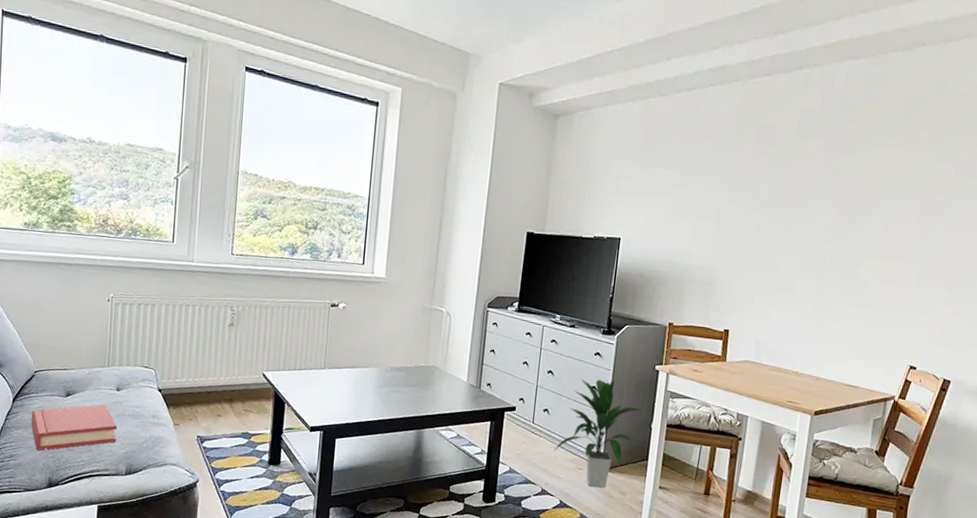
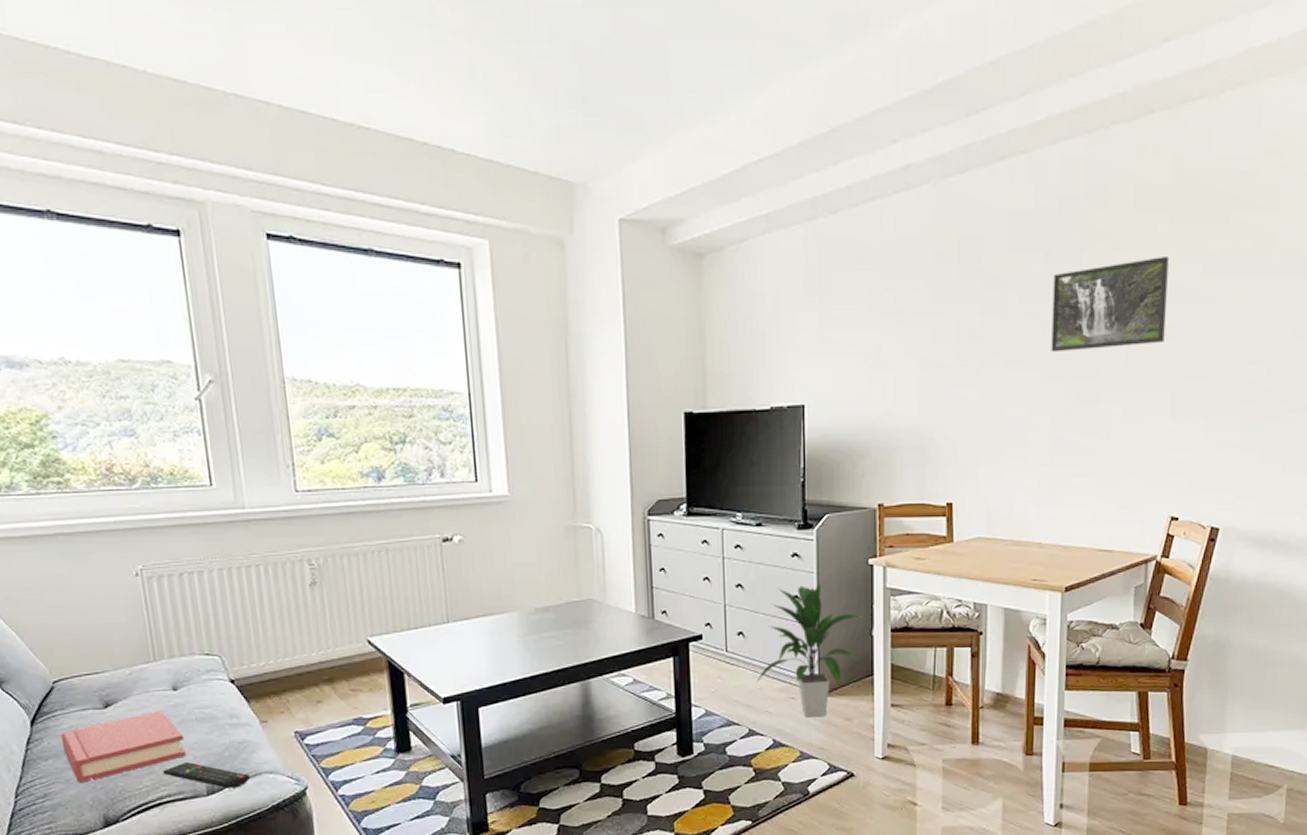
remote control: none [97,447,159,473] -> present [162,762,251,788]
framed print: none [823,156,927,225] -> present [1051,257,1169,353]

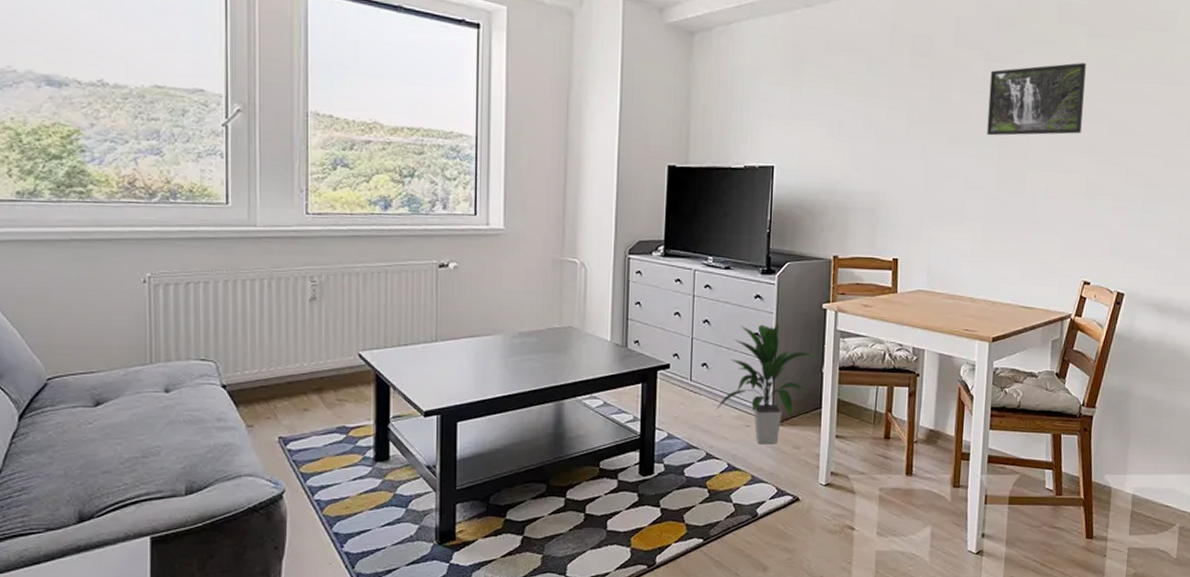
hardback book: present [60,710,186,783] -> none [47,411,169,478]
remote control: present [162,762,251,788] -> none [144,462,231,489]

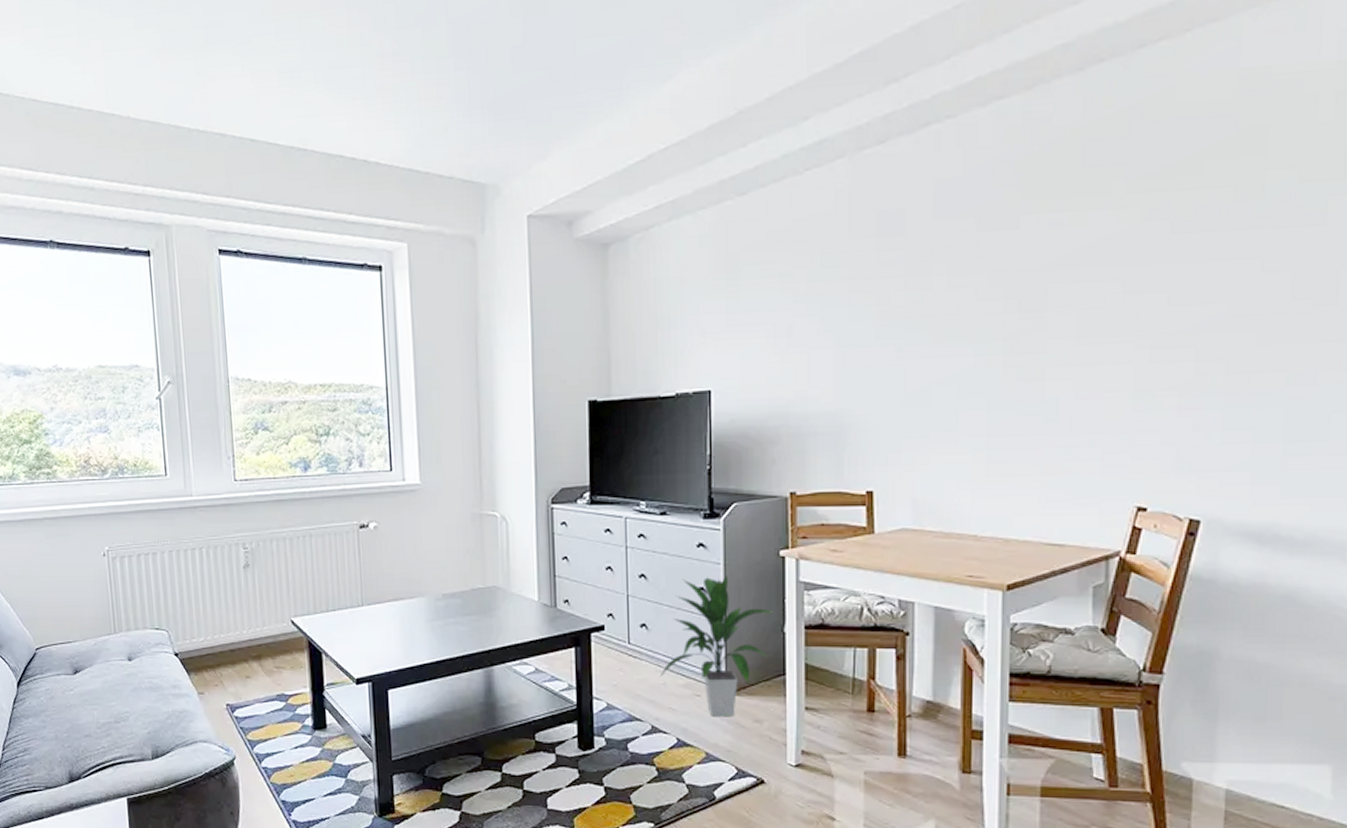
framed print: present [987,63,1086,136] -> none [985,216,1127,327]

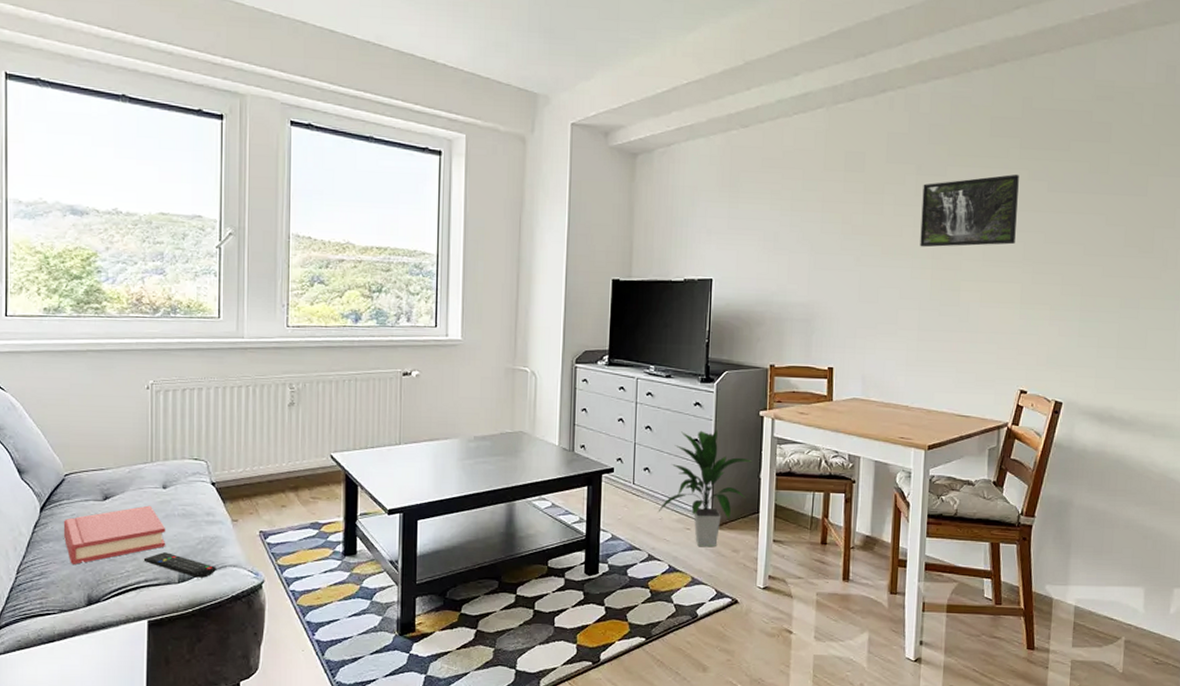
hardback book: none [39,678,136,740] -> present [63,505,165,564]
remote control: none [117,727,188,754] -> present [143,552,217,578]
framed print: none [985,216,1127,327] -> present [920,174,1019,247]

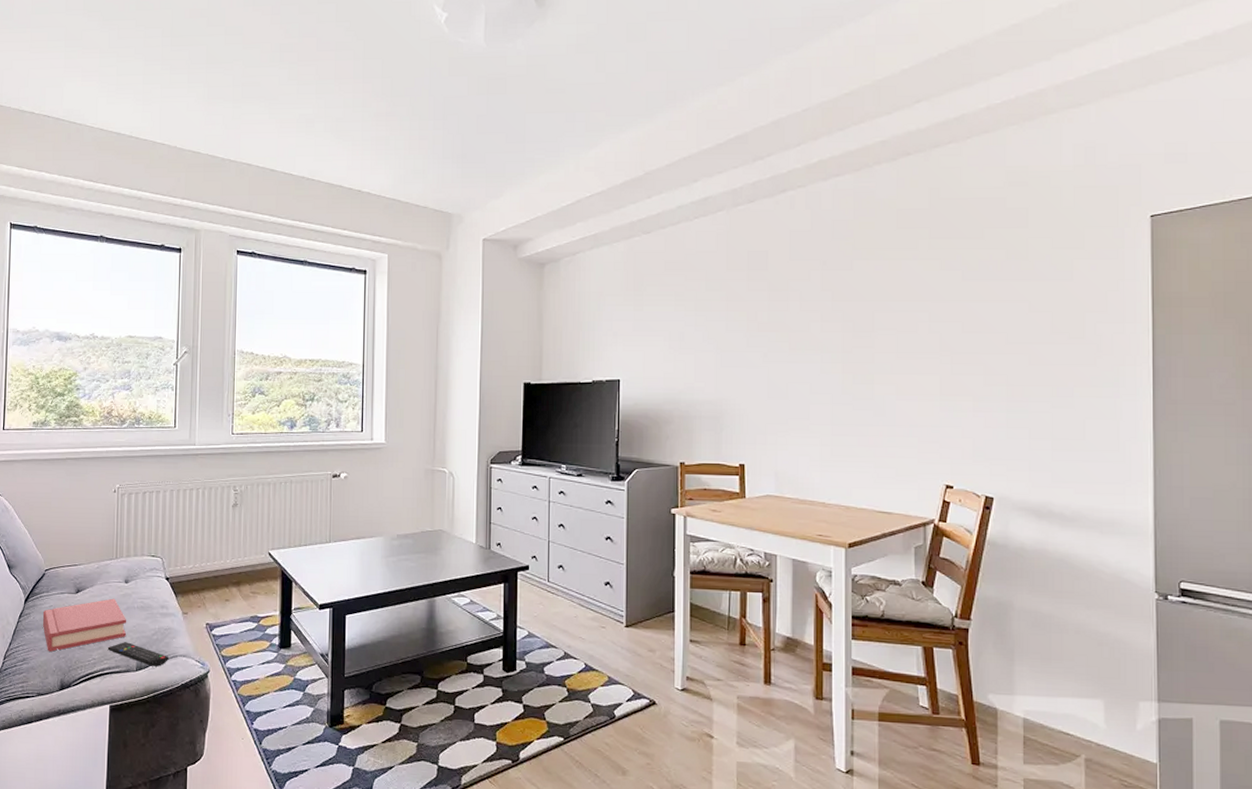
indoor plant: present [658,430,752,548] -> none [572,528,665,647]
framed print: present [920,174,1019,247] -> none [829,265,930,342]

